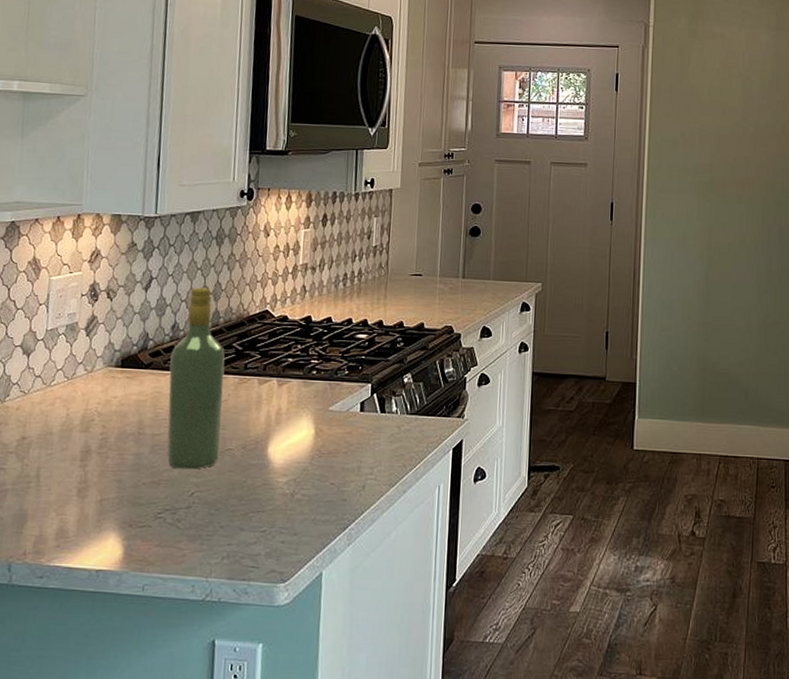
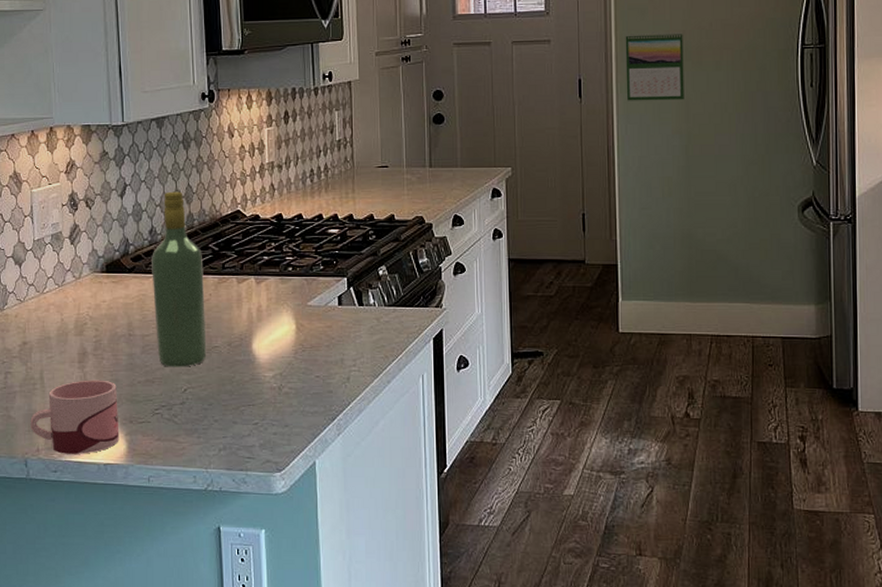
mug: none [19,479,119,559] -> present [30,380,120,454]
calendar: none [654,163,710,229] -> present [625,32,684,101]

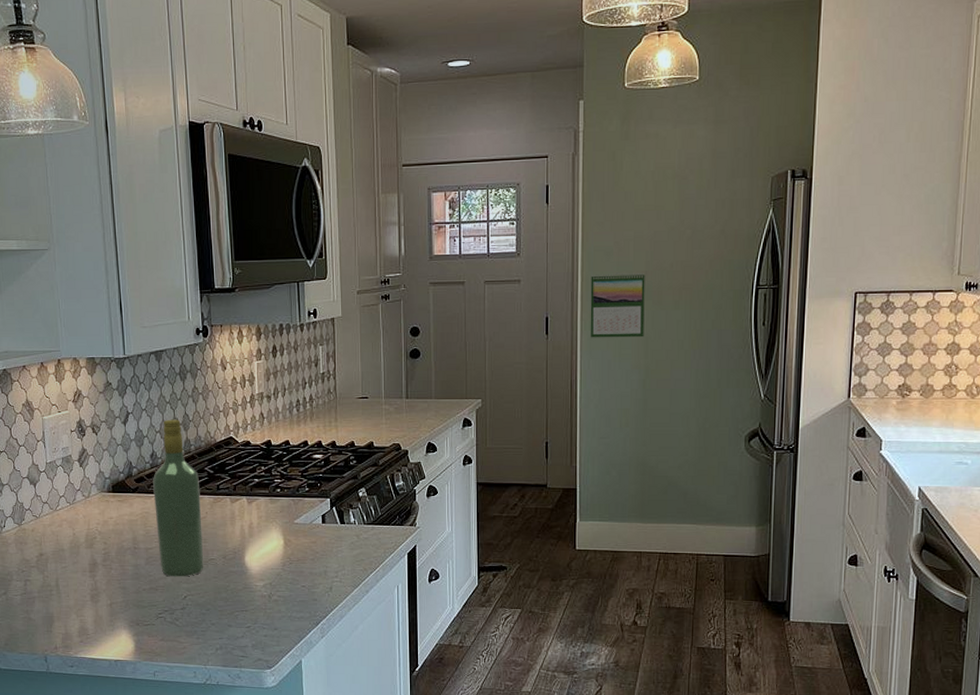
mug: present [30,380,120,454] -> none [48,587,128,652]

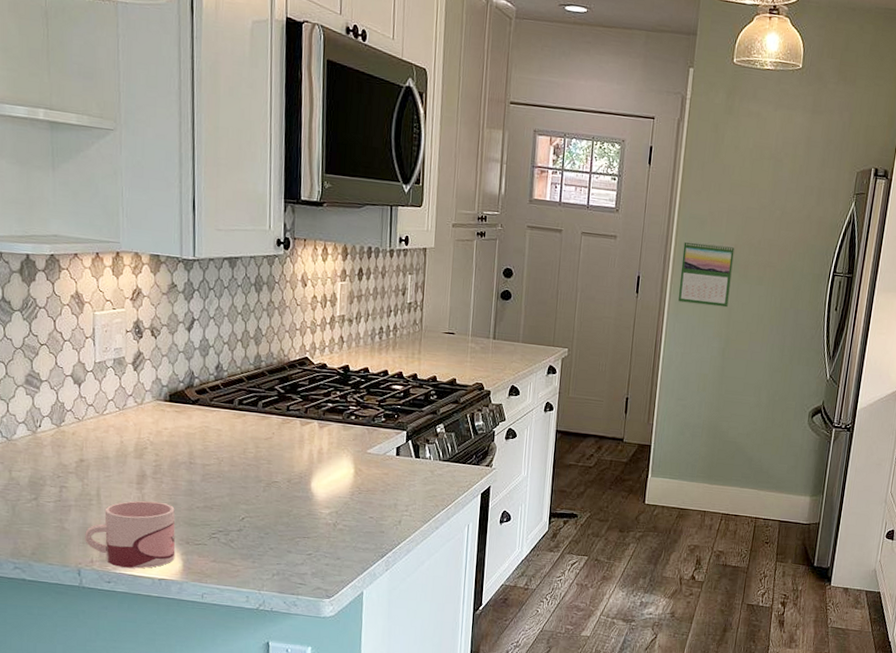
mug: none [48,587,128,652] -> present [85,500,176,569]
wine bottle: present [153,419,204,577] -> none [216,331,268,498]

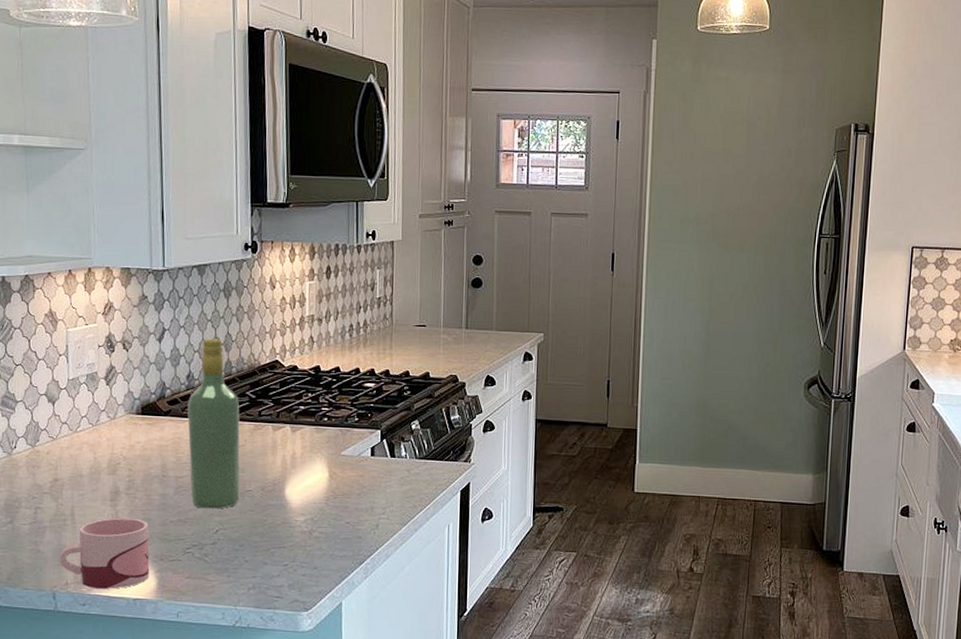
wine bottle: none [216,331,268,498] -> present [188,338,240,509]
calendar: present [678,240,735,308] -> none [655,213,712,279]

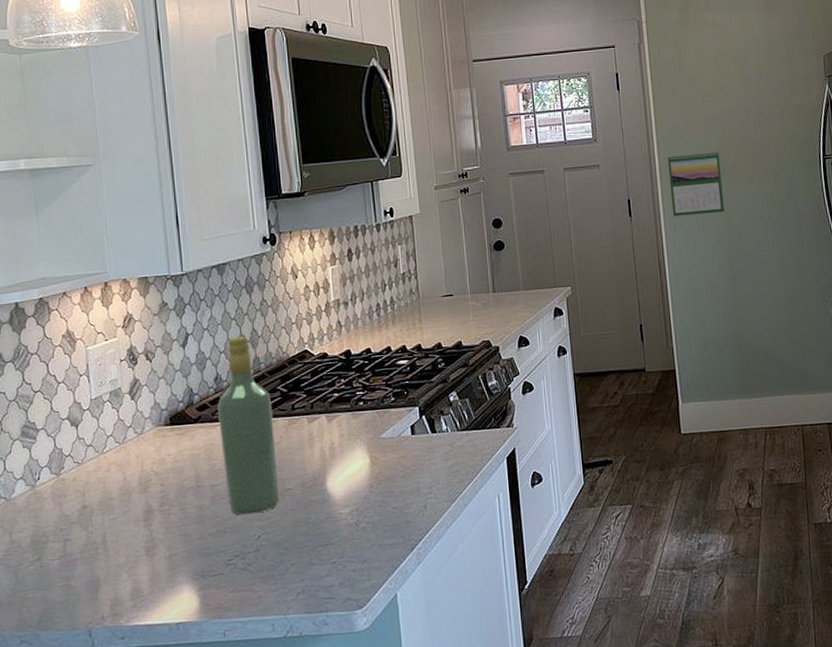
mug: present [59,517,150,589] -> none [93,536,191,619]
calendar: none [655,213,712,279] -> present [667,151,725,217]

